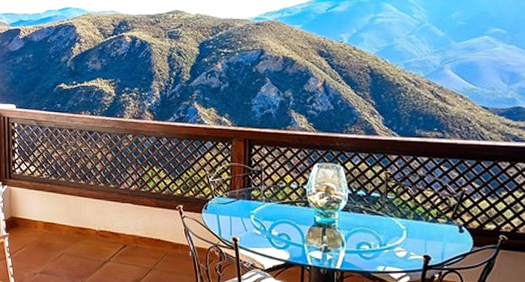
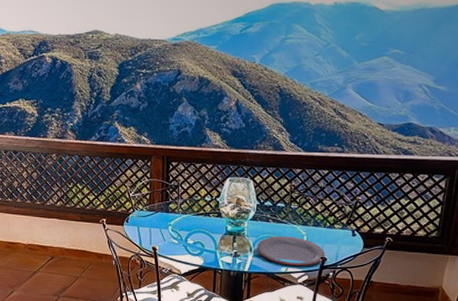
plate: none [350,230,429,265] -> present [257,236,325,266]

